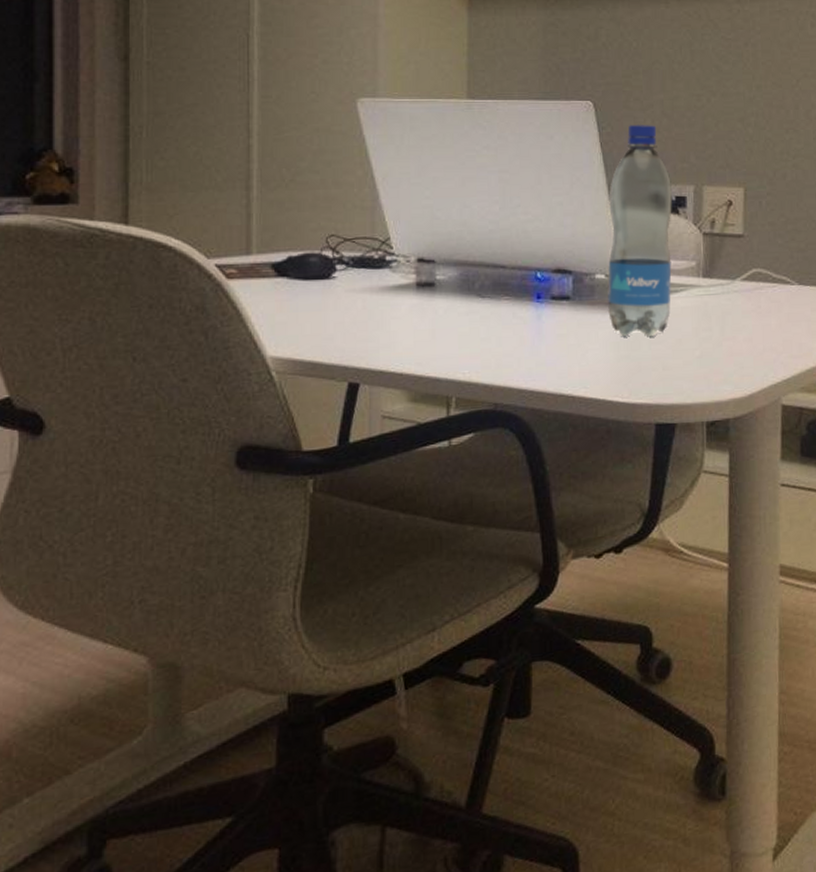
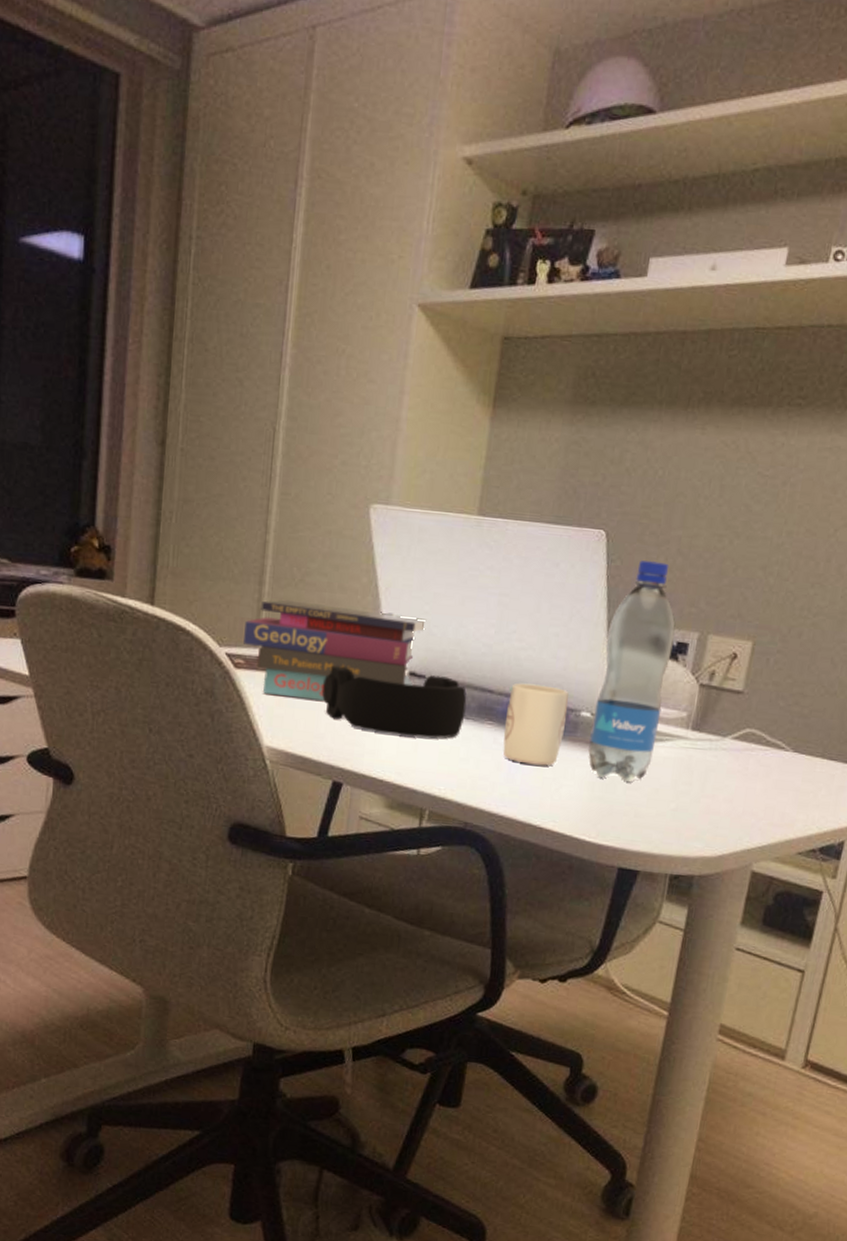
books: none [234,201,429,301] -> present [243,600,427,701]
headphones: none [327,258,481,325] -> present [322,665,467,738]
mug: none [521,254,583,334] -> present [503,683,569,766]

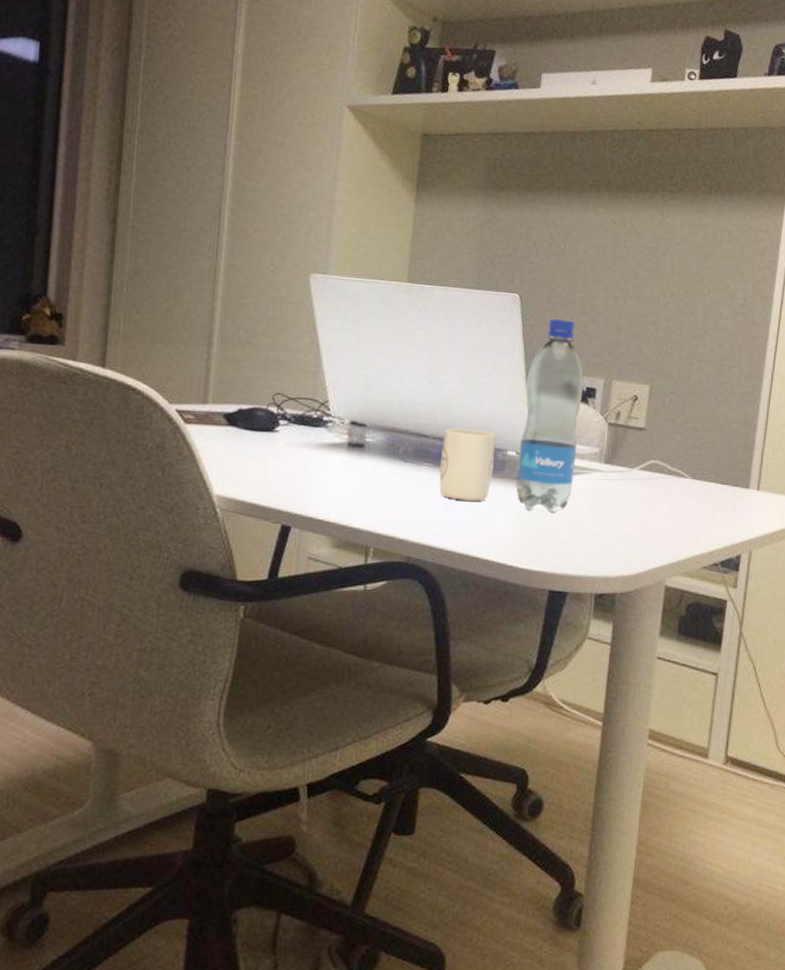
books: present [243,600,427,701] -> none [193,359,365,450]
headphones: present [322,665,467,738] -> none [270,418,405,481]

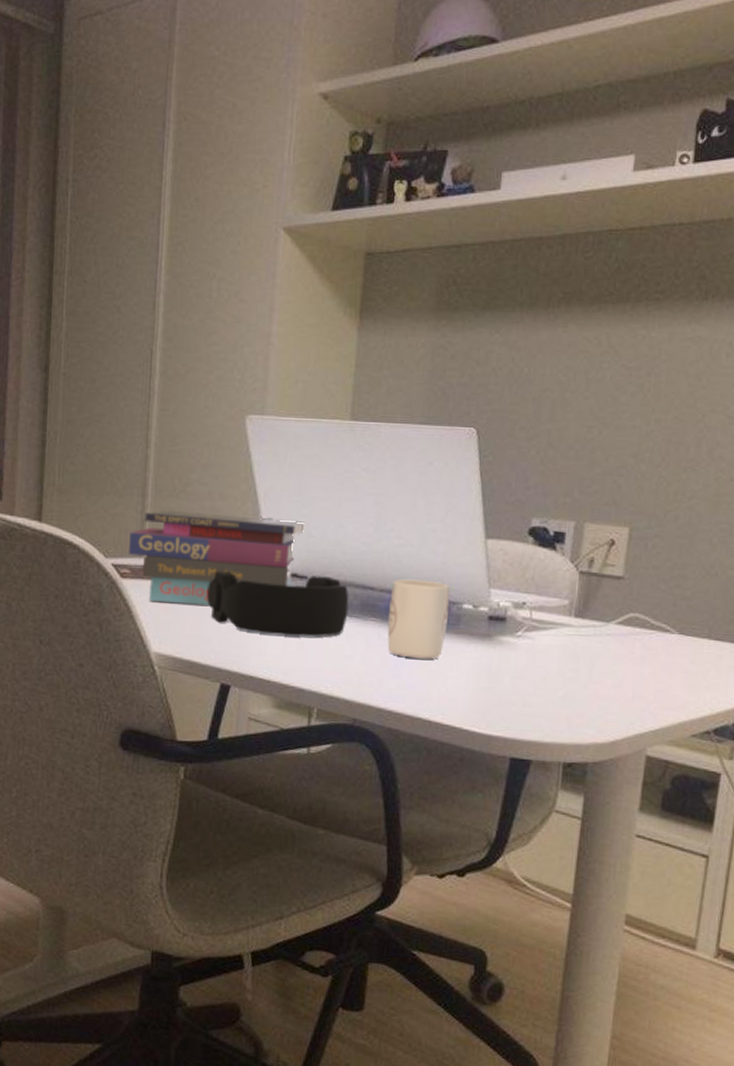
books: none [193,359,365,450] -> present [129,510,306,605]
headphones: none [270,418,405,481] -> present [207,571,349,637]
bottle: present [516,319,584,513] -> none [472,455,551,672]

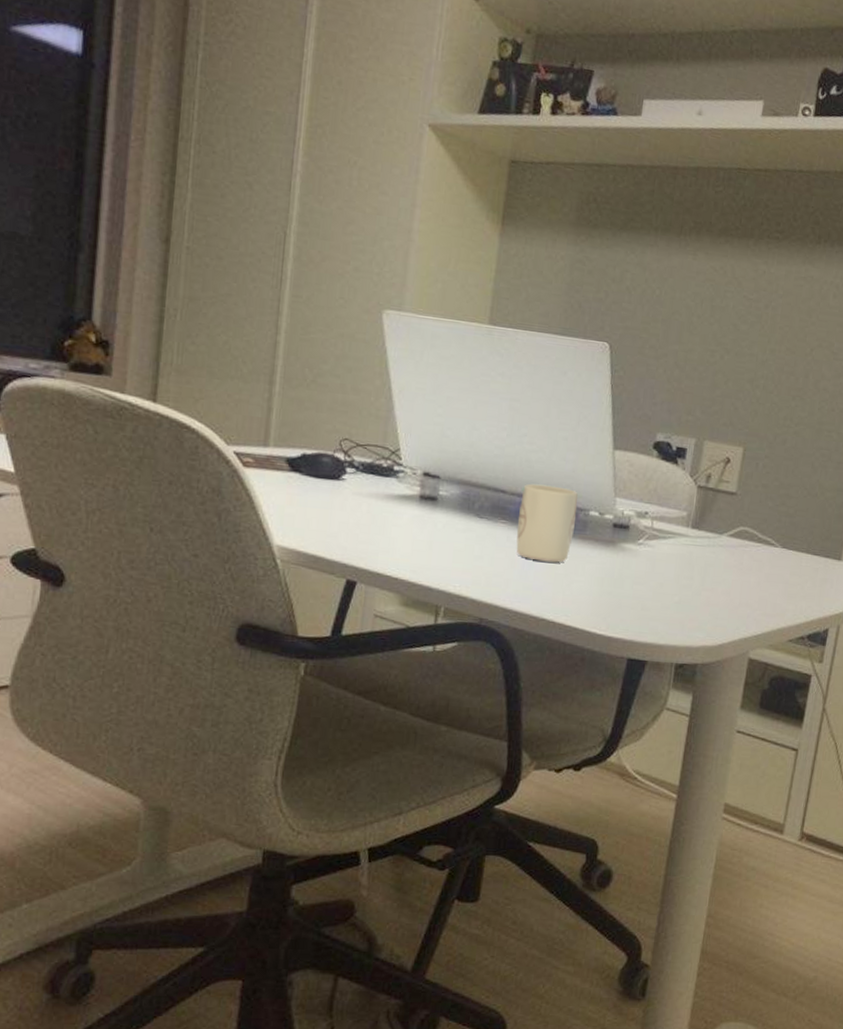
books: present [129,510,306,605] -> none [253,400,440,500]
headphones: present [207,571,349,637] -> none [335,465,481,537]

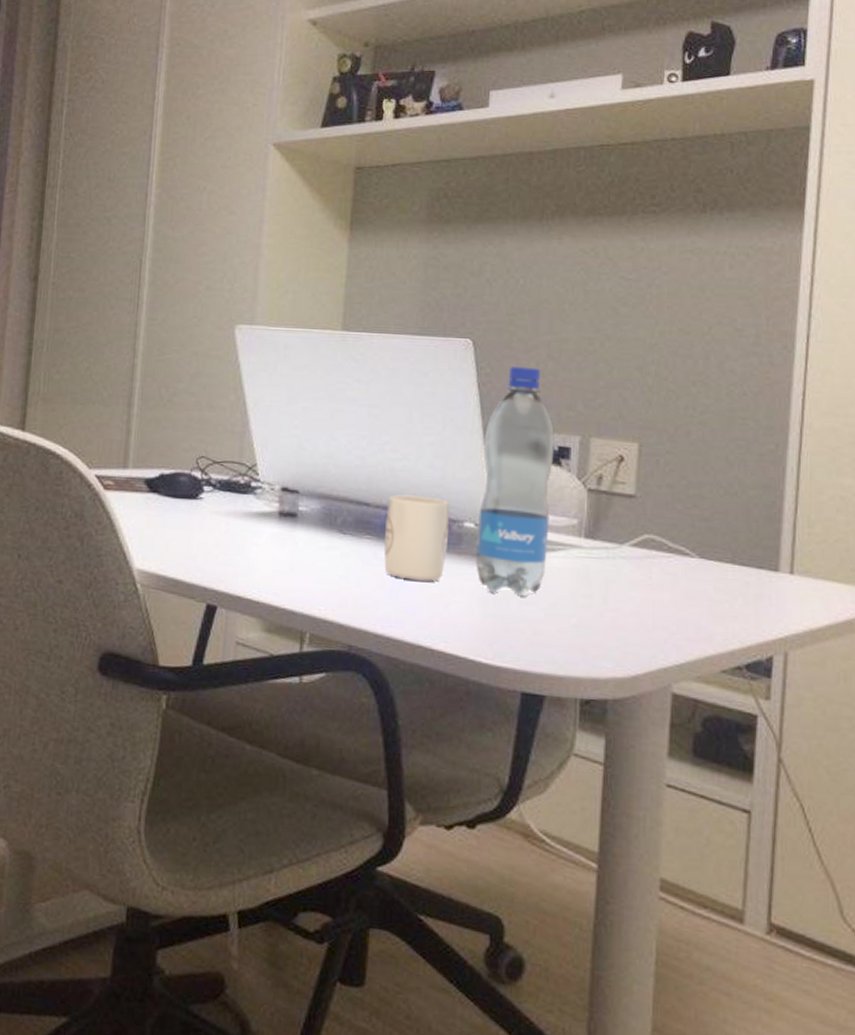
bottle: none [597,371,675,578] -> present [476,367,554,597]

